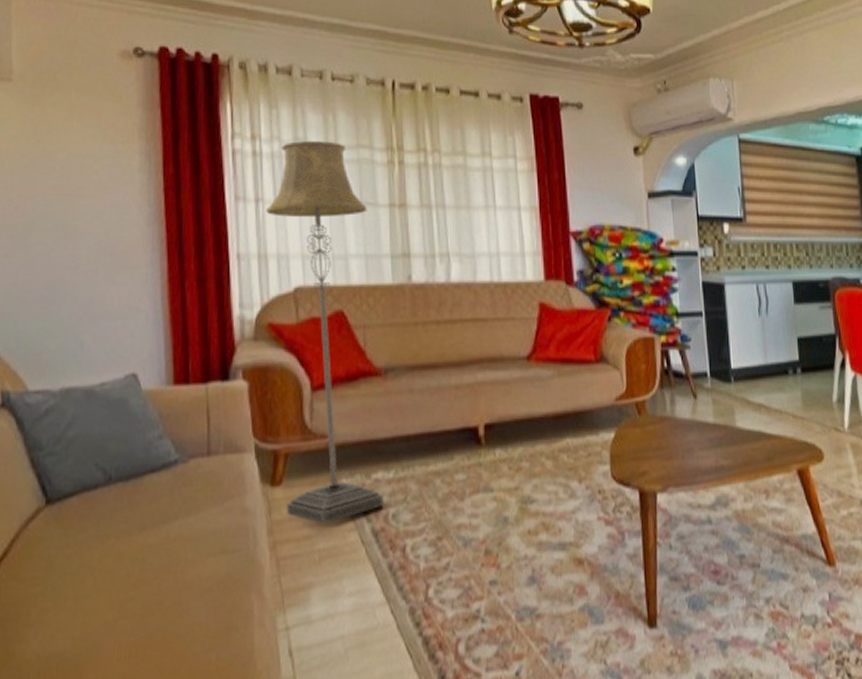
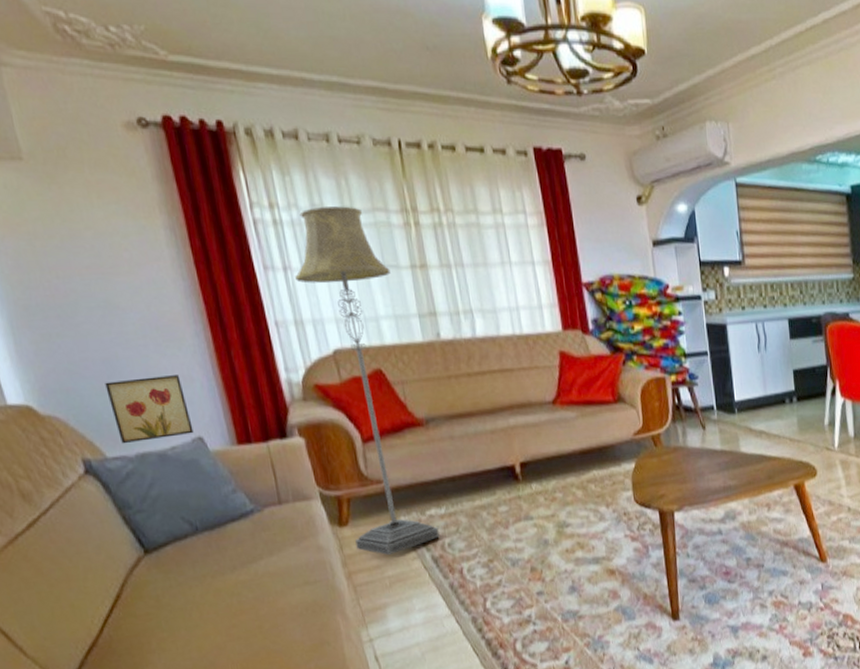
wall art: none [44,304,129,377] -> present [105,375,194,444]

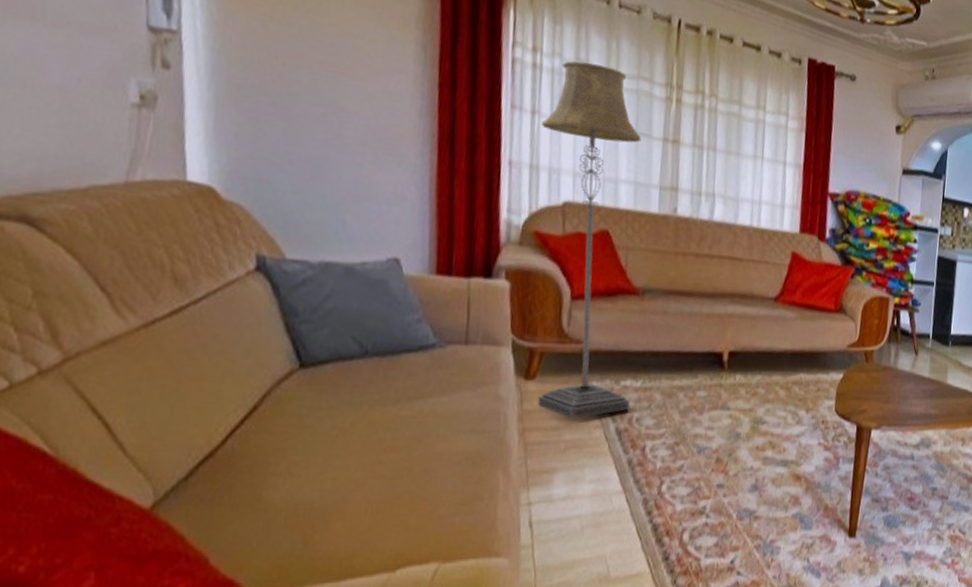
wall art: present [105,375,194,444] -> none [305,181,392,254]

